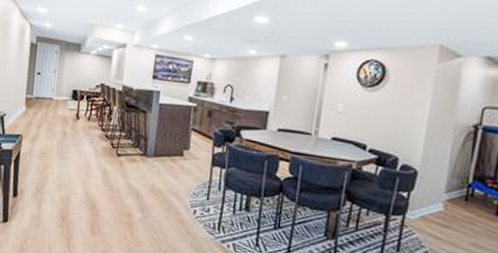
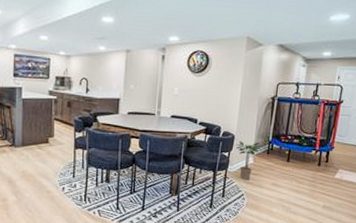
potted plant: none [418,179,462,234] -> present [235,141,265,180]

